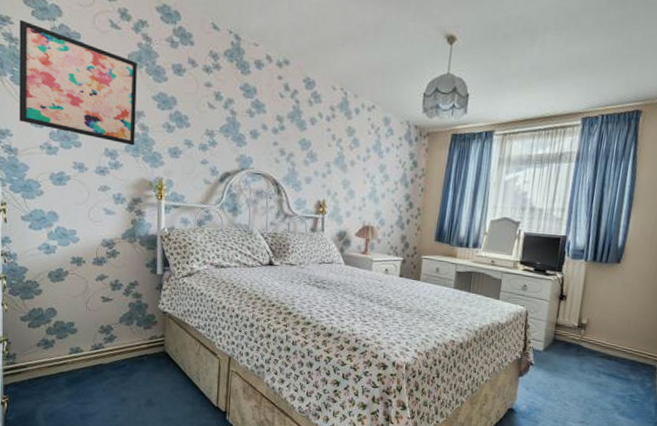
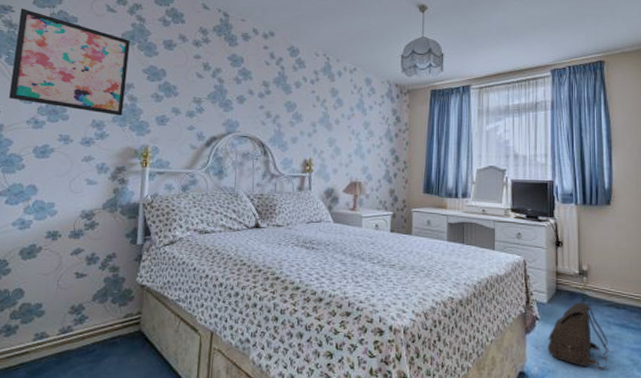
satchel: none [537,352,595,411] -> present [547,302,609,369]

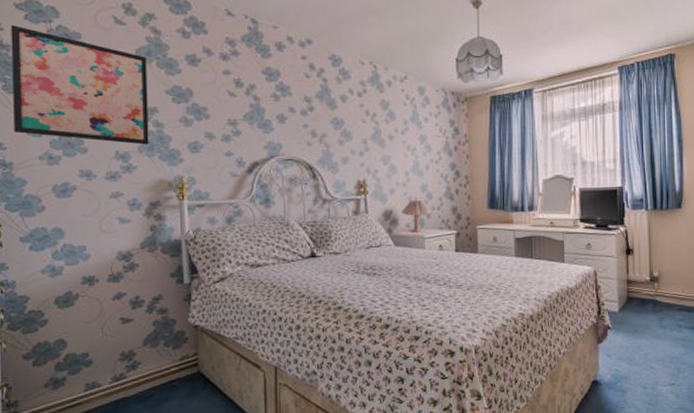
satchel: present [547,302,609,369] -> none [619,308,680,372]

